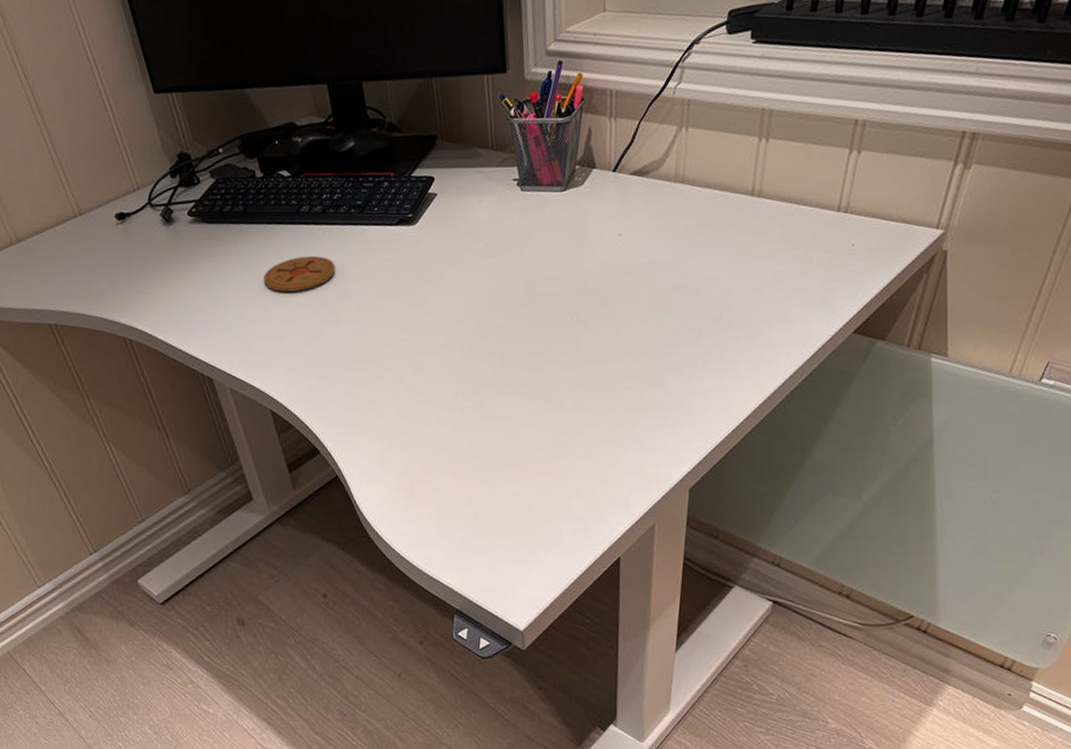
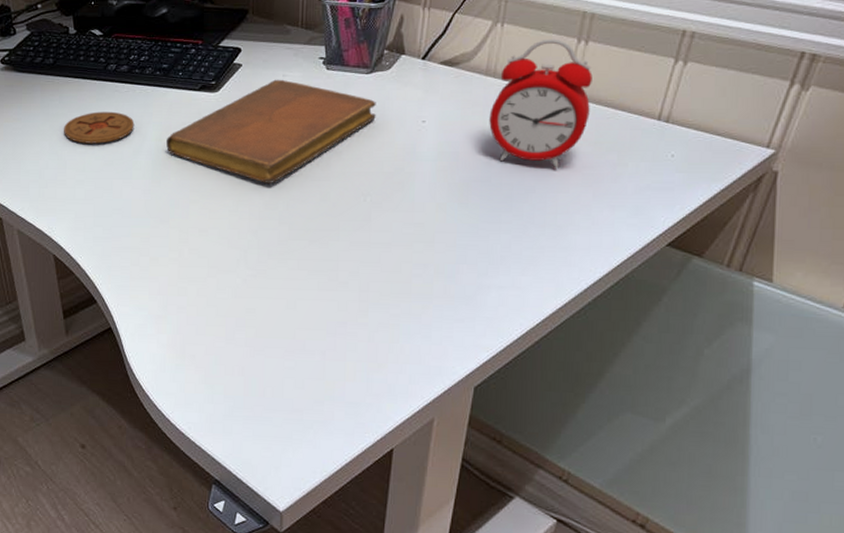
notebook: none [370,205,574,314] -> present [166,79,376,183]
alarm clock: none [682,139,775,269] -> present [489,38,593,169]

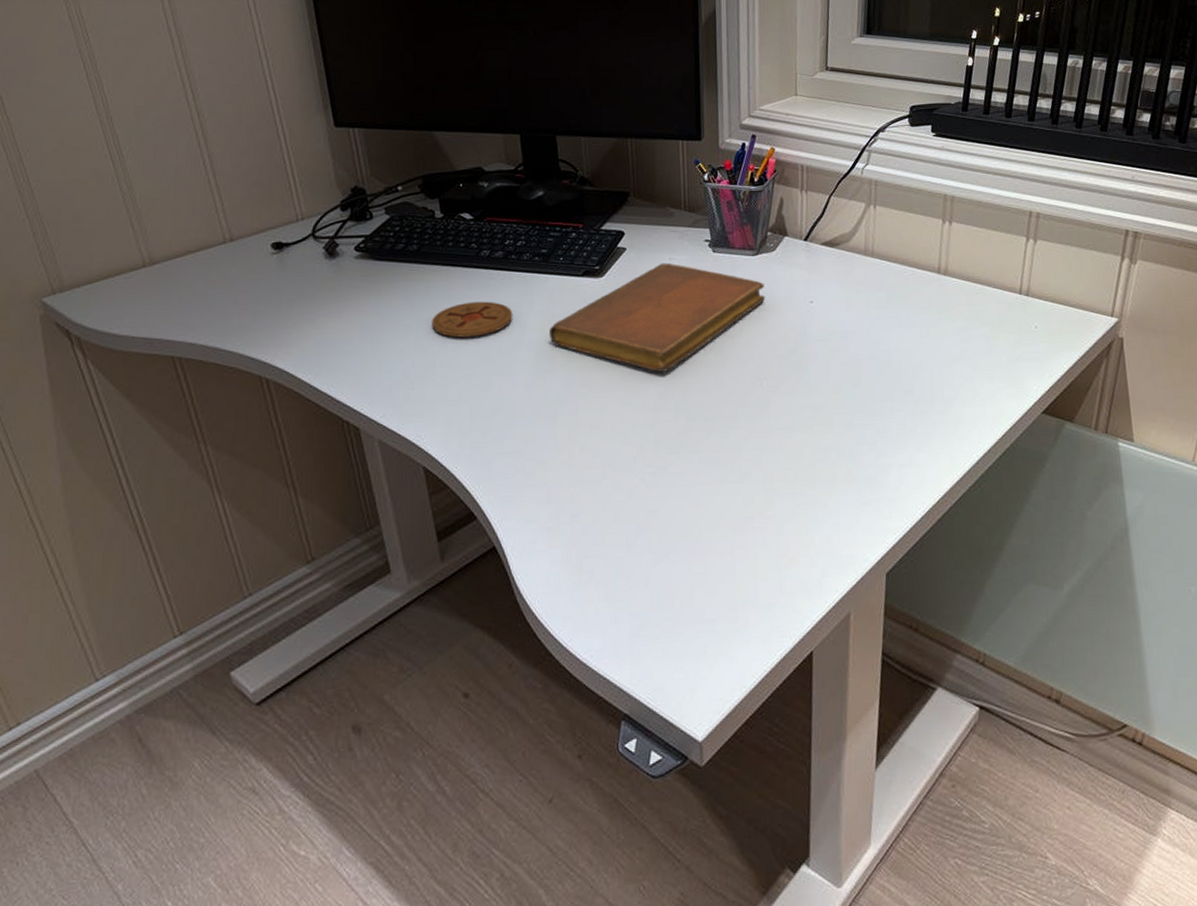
alarm clock: present [489,38,593,169] -> none [872,219,961,344]

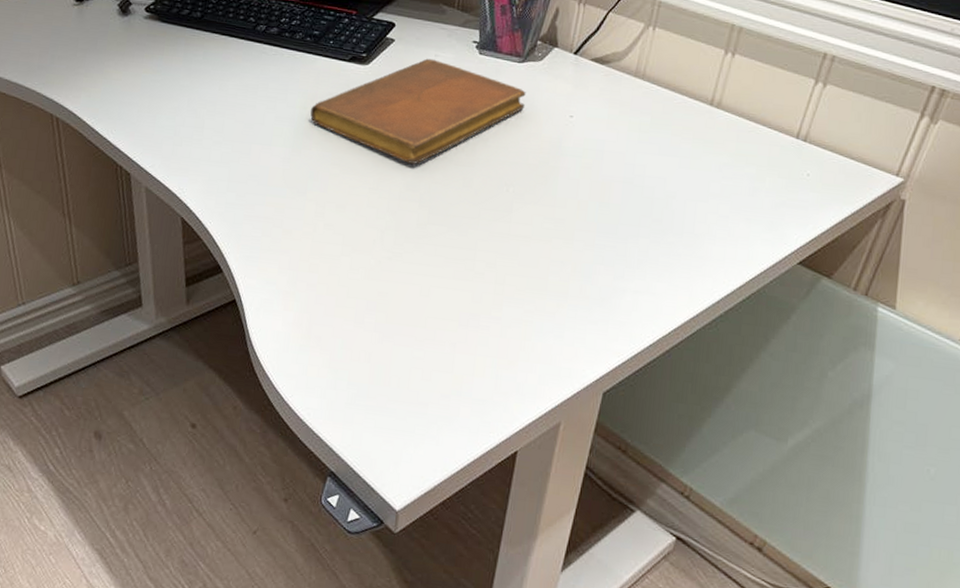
coaster: present [432,301,513,338] -> none [205,72,280,106]

